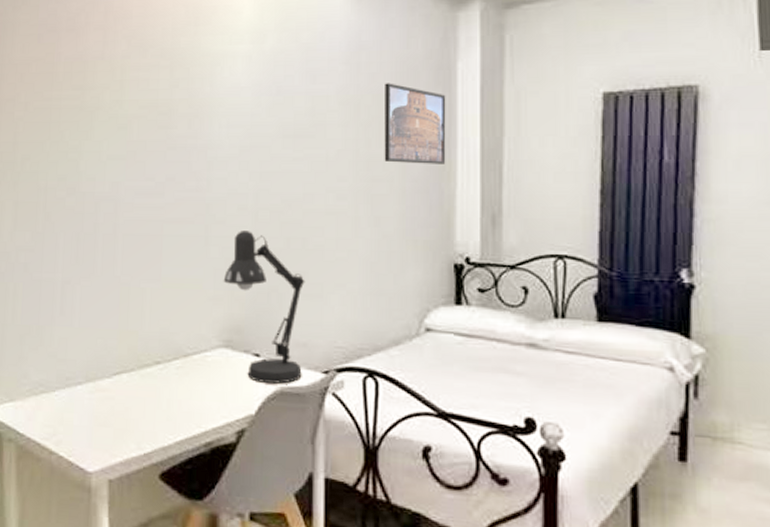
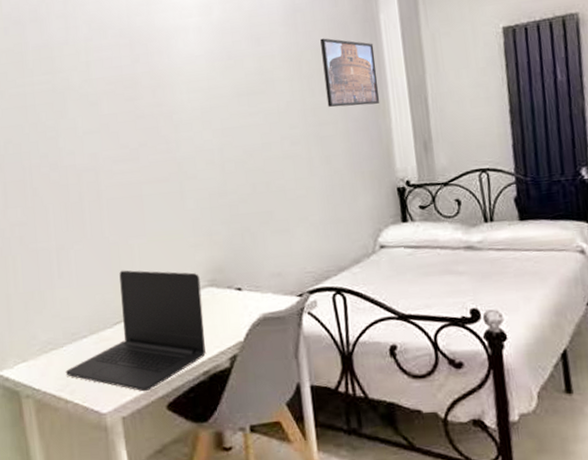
laptop: none [54,315,215,456] -> present [65,270,206,392]
desk lamp: present [223,231,305,384] -> none [201,182,280,313]

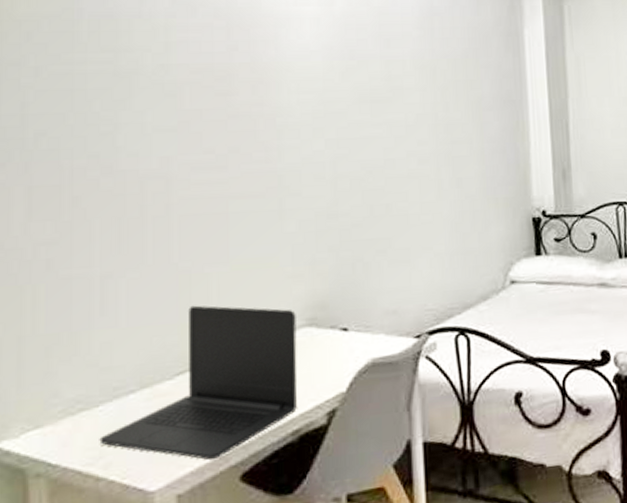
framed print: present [320,38,380,107] -> none [459,48,520,126]

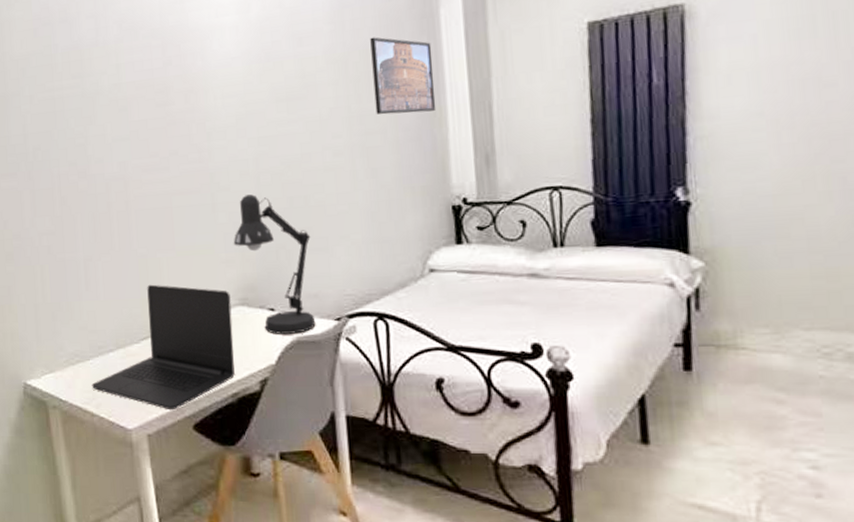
desk lamp: none [302,201,394,357] -> present [233,194,316,334]
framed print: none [459,48,520,126] -> present [370,37,436,115]

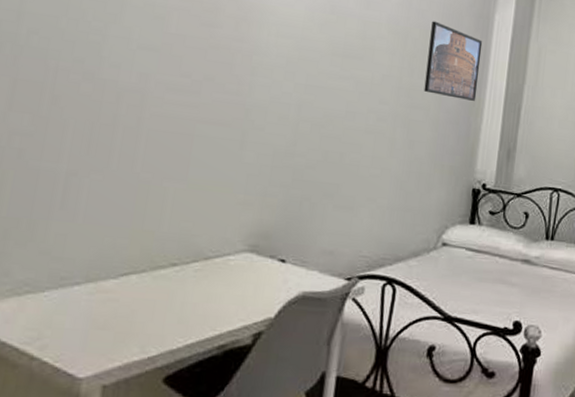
laptop: present [91,284,235,410] -> none [39,214,241,359]
desk lamp: present [233,194,316,334] -> none [255,139,338,289]

